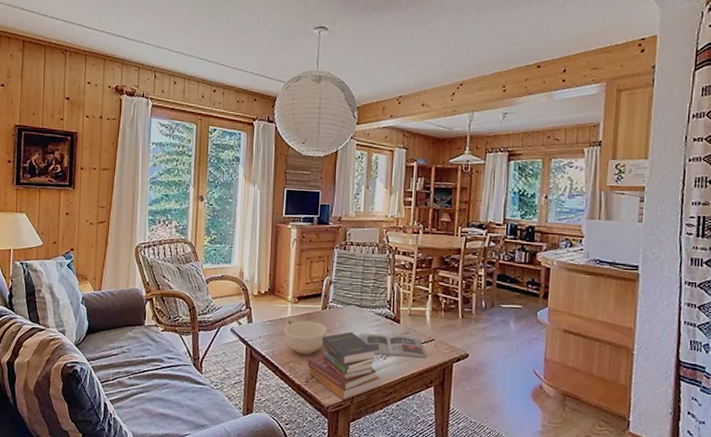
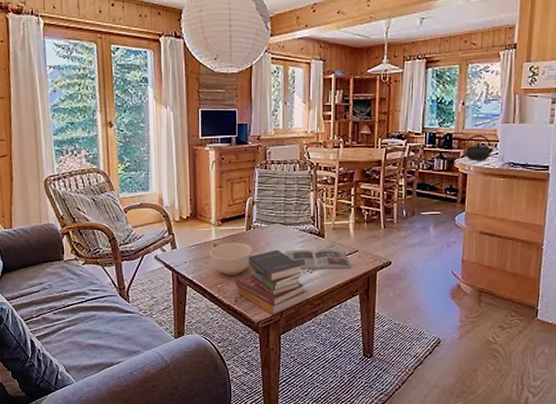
kettle: none [548,228,579,257] -> present [465,134,494,161]

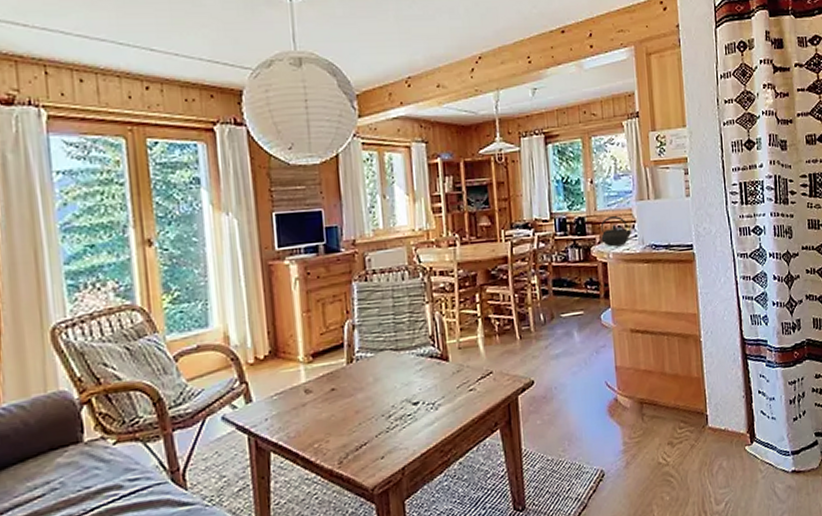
bowl: present [209,242,253,276] -> none [298,381,358,430]
books: present [236,250,308,315] -> none [338,384,436,475]
magazine: present [283,248,351,270] -> none [398,373,486,408]

